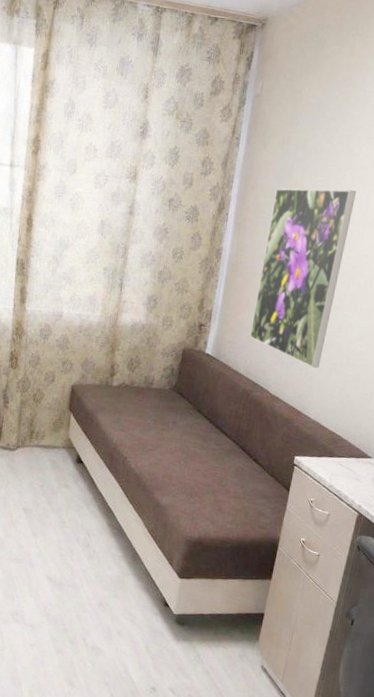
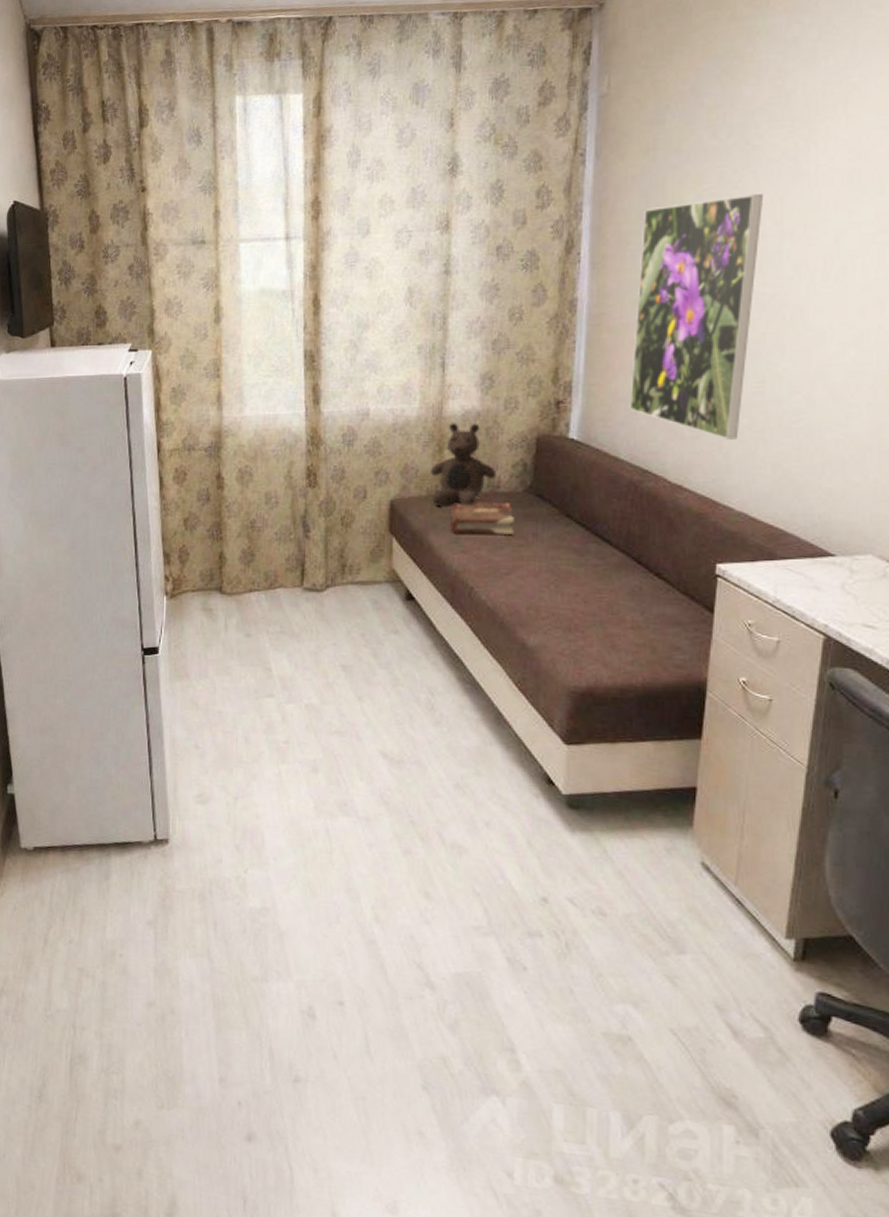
teddy bear: none [103,331,152,396] -> present [430,423,497,506]
book: none [114,392,161,421] -> present [450,503,514,536]

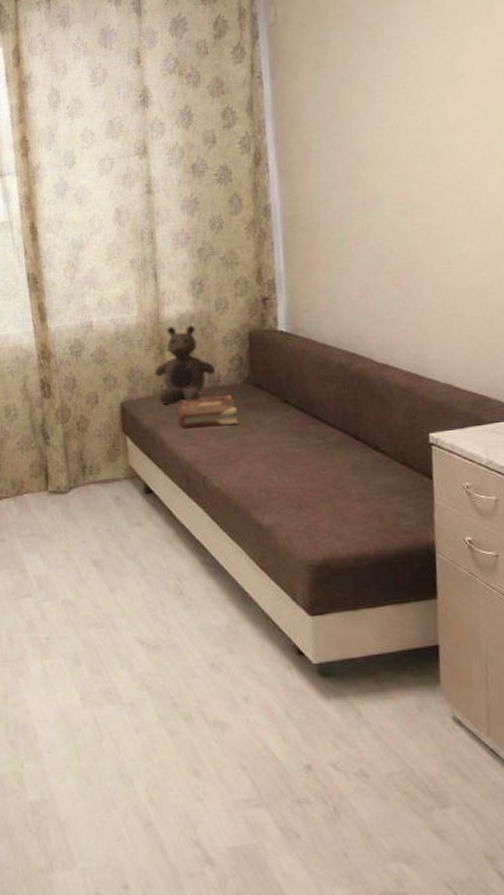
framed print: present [629,194,763,440] -> none [321,96,433,319]

